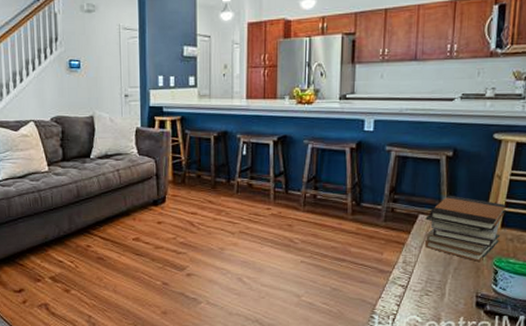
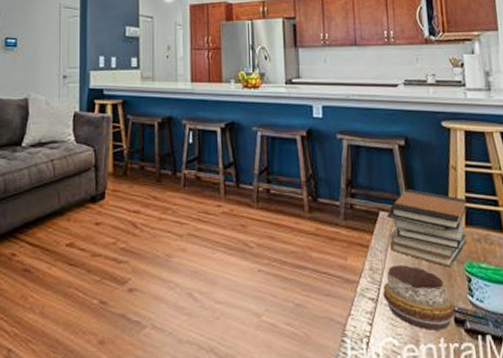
decorative bowl: none [413,259,477,311] -> present [383,265,454,331]

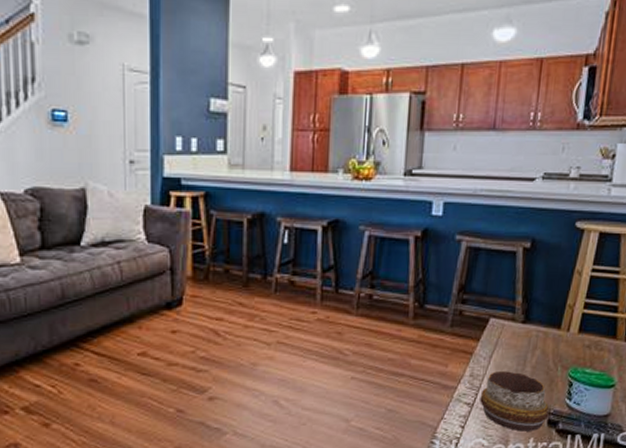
book stack: present [387,188,467,267] -> none [495,294,585,373]

